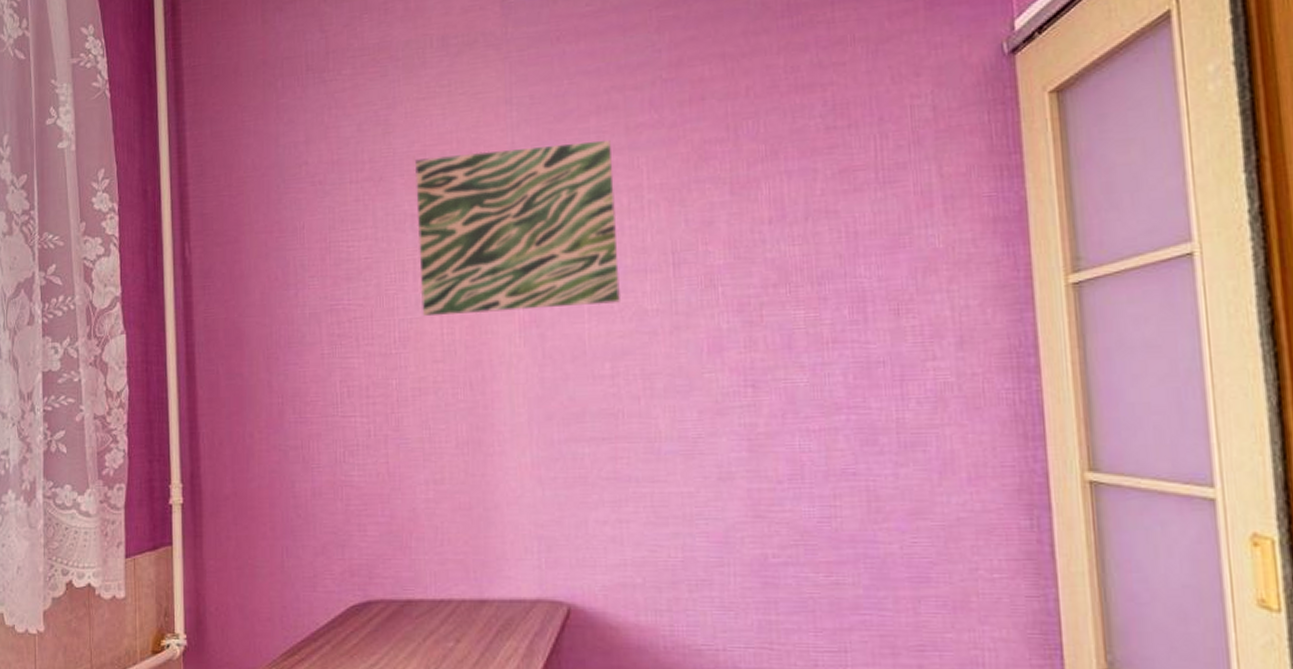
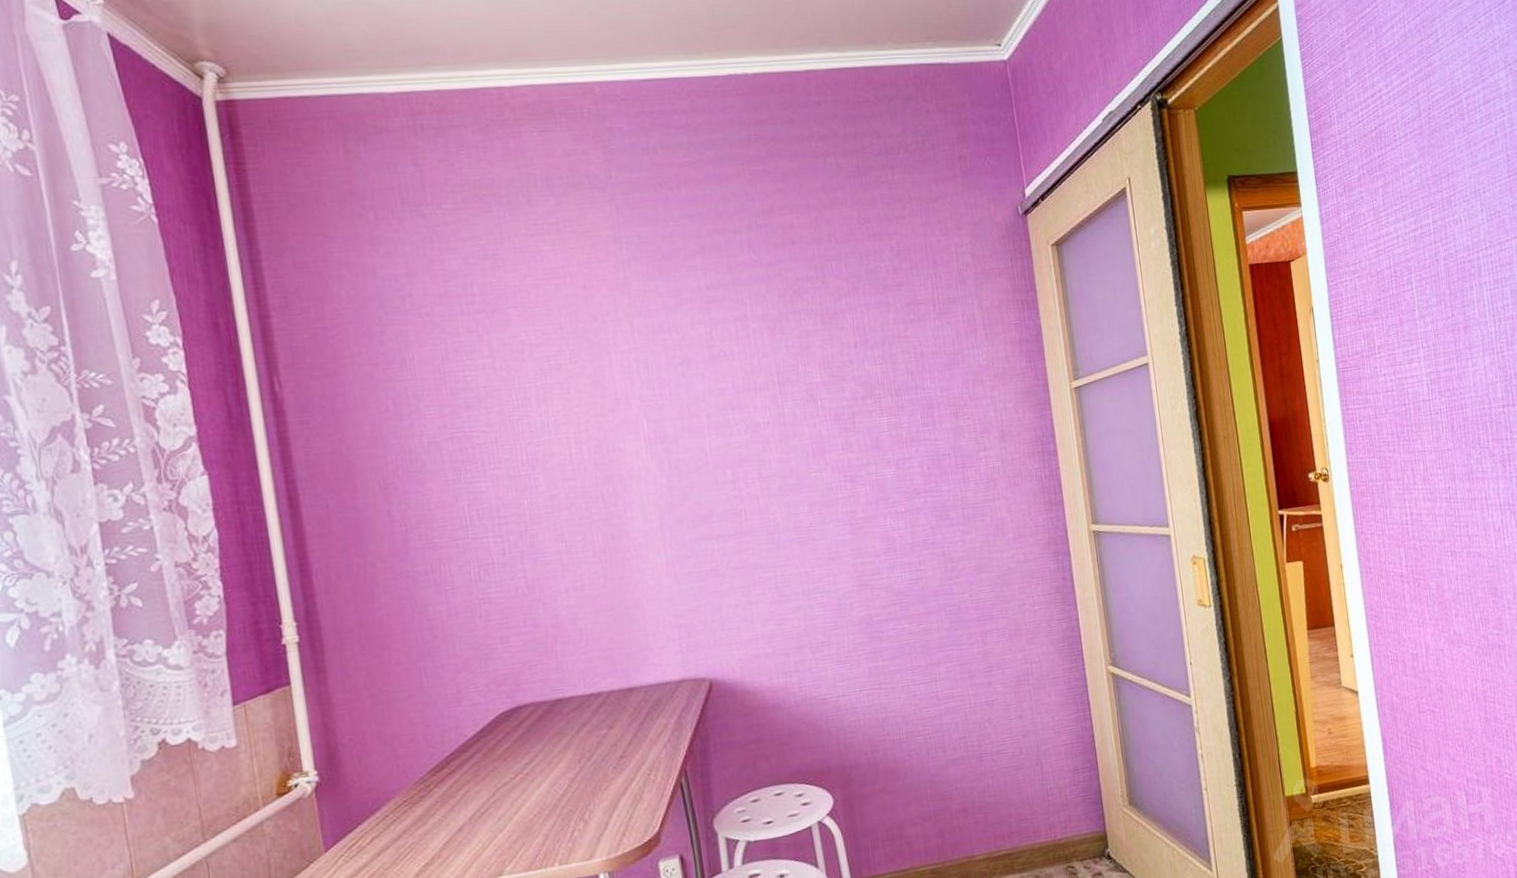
wall art: present [415,141,620,316] -> none [529,277,735,438]

